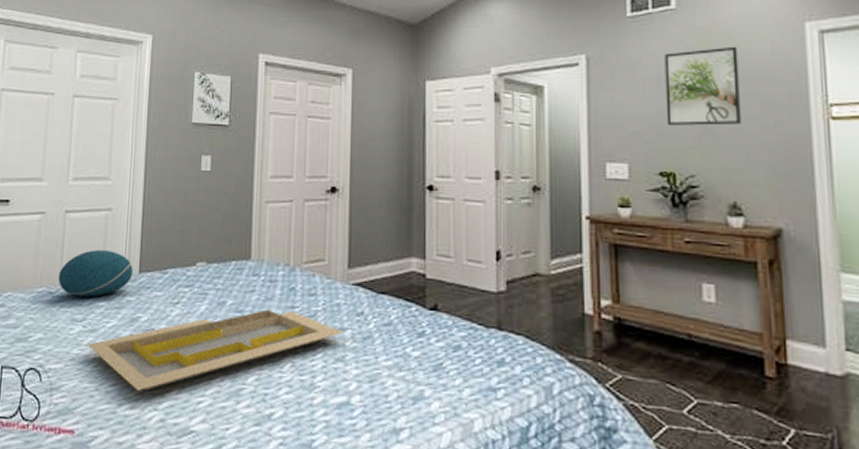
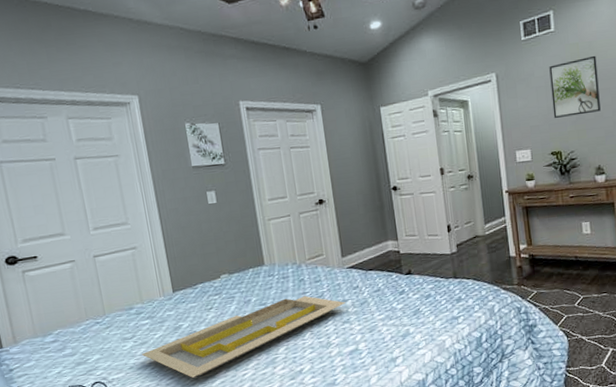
cushion: present [58,250,134,297] -> none [101,280,168,321]

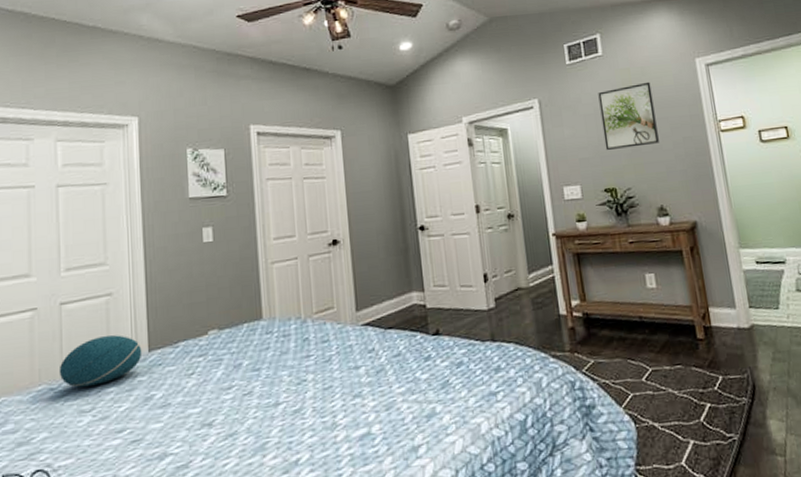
cushion: none [101,280,168,321] -> present [59,335,142,388]
serving tray: present [141,295,346,378] -> none [99,359,359,467]

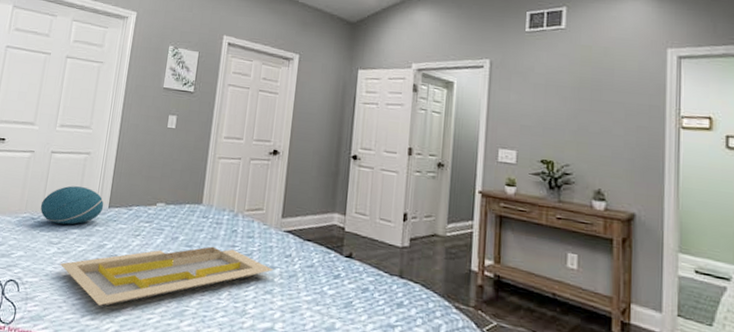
serving tray: none [99,359,359,467] -> present [60,246,274,306]
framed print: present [598,81,659,150] -> none [550,63,612,127]

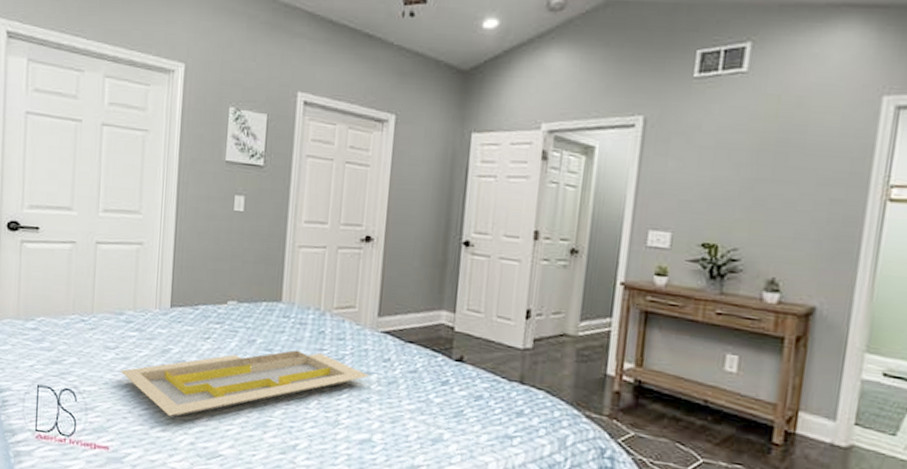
cushion: present [40,185,104,225] -> none [90,282,165,327]

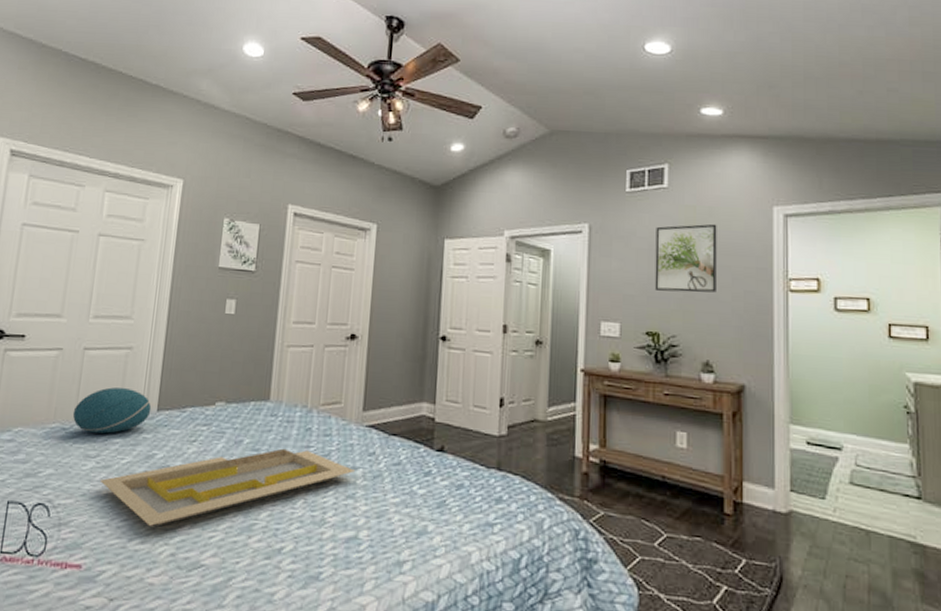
cushion: none [90,282,165,327] -> present [72,387,152,434]
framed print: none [717,117,806,200] -> present [654,224,717,293]

